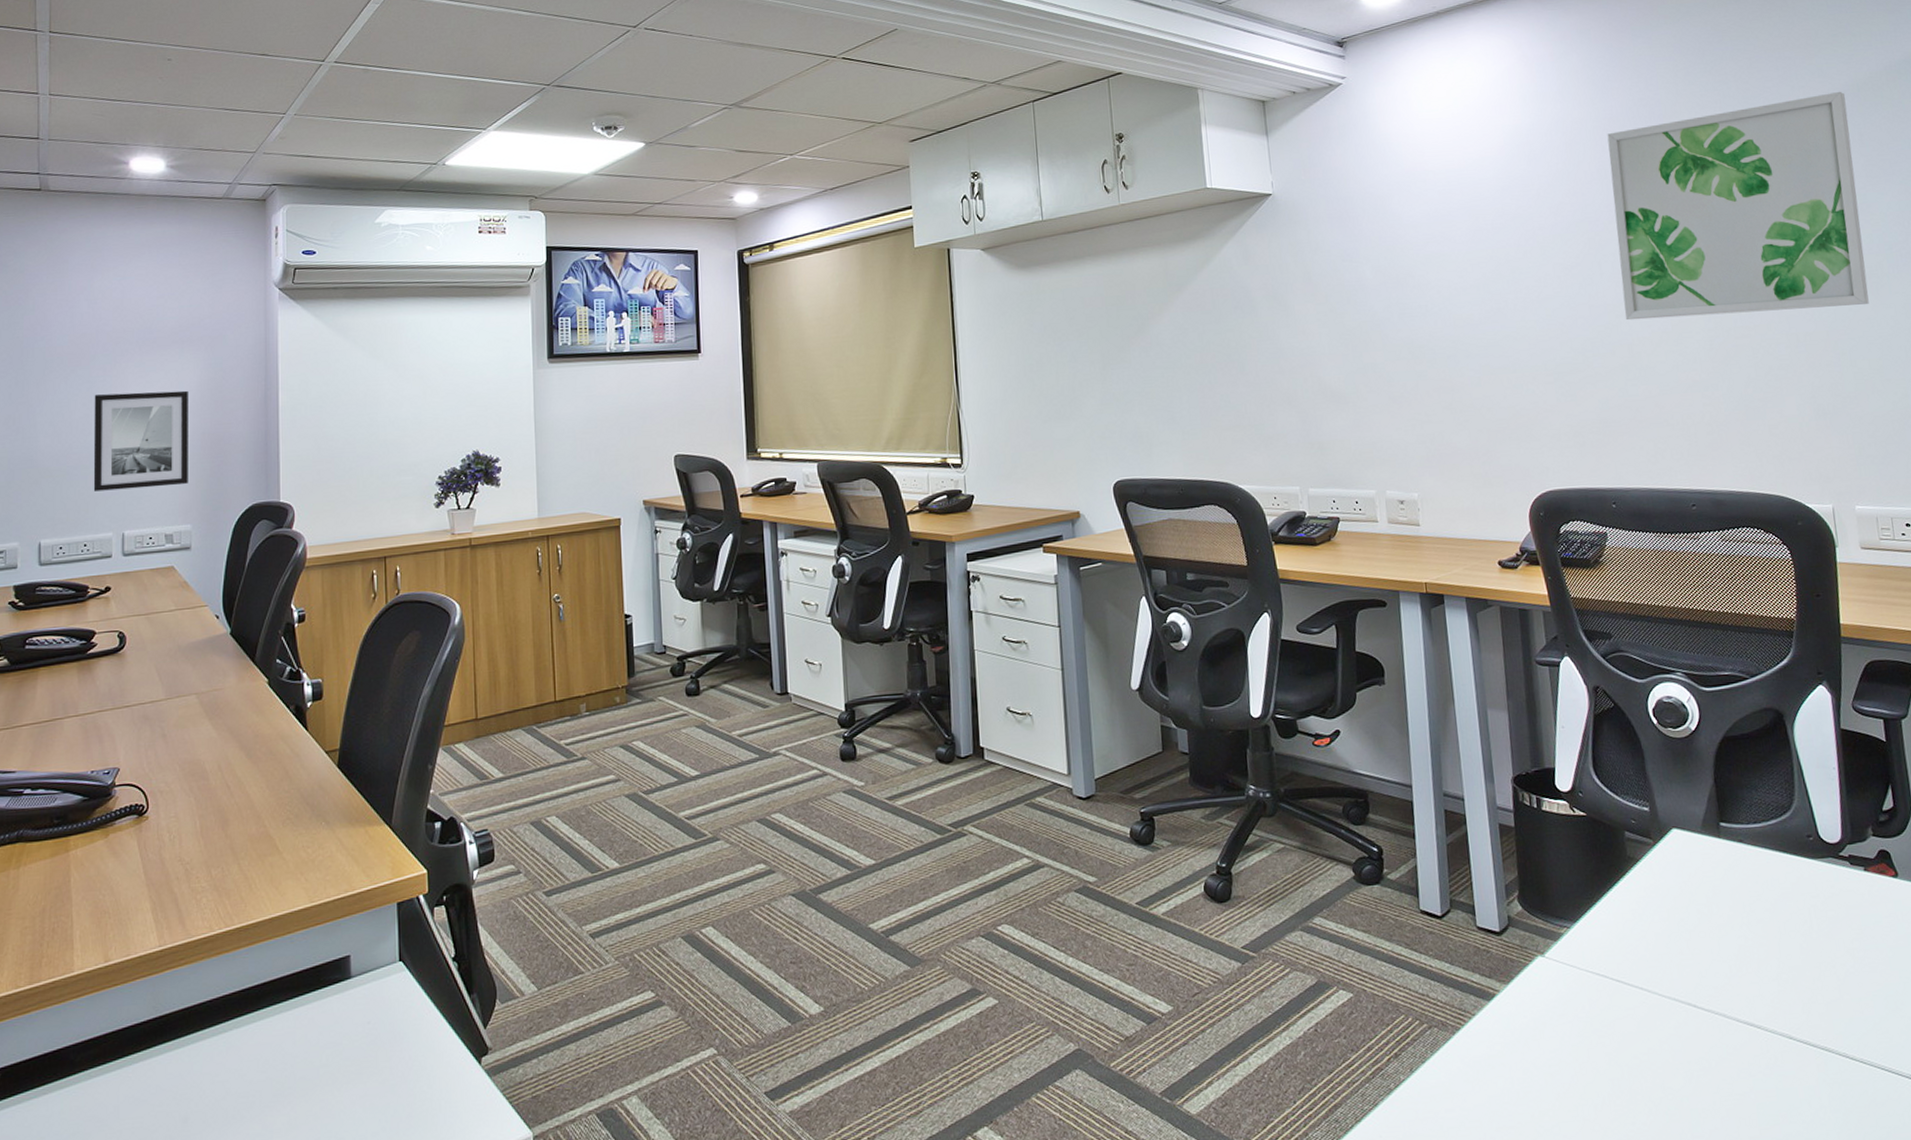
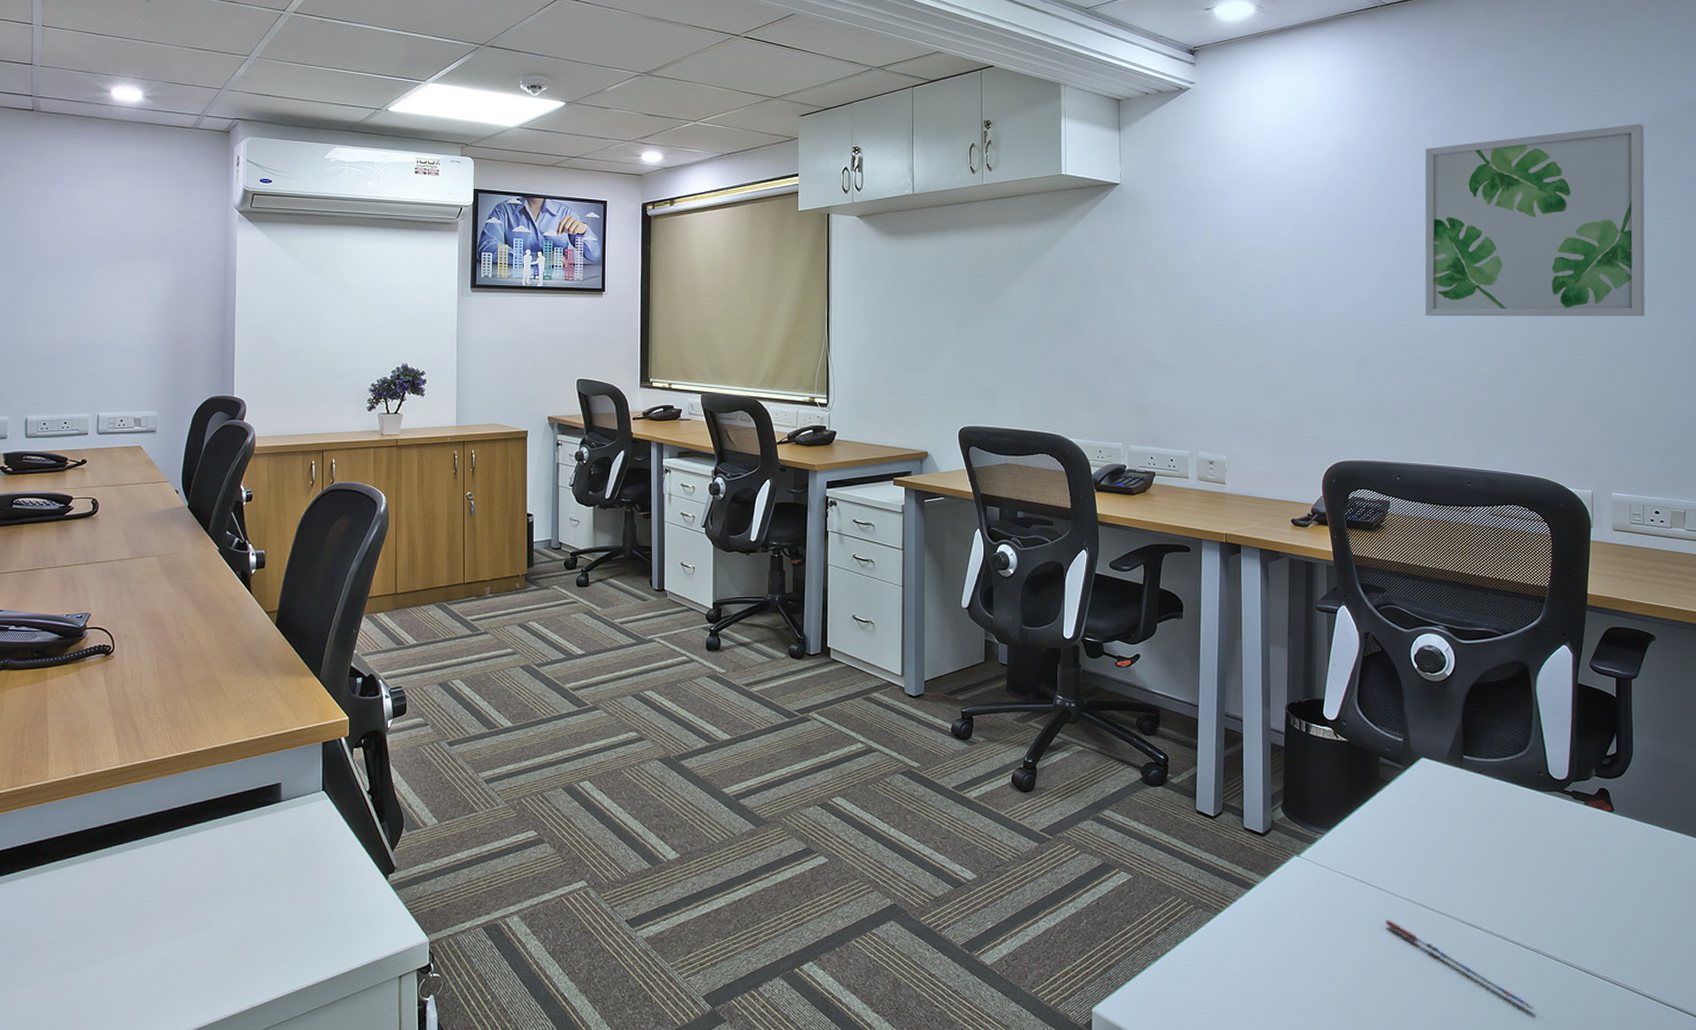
wall art: present [93,390,188,492] -> none [73,294,157,377]
pen: none [1650,1025,1833,1121] -> present [1385,920,1534,1010]

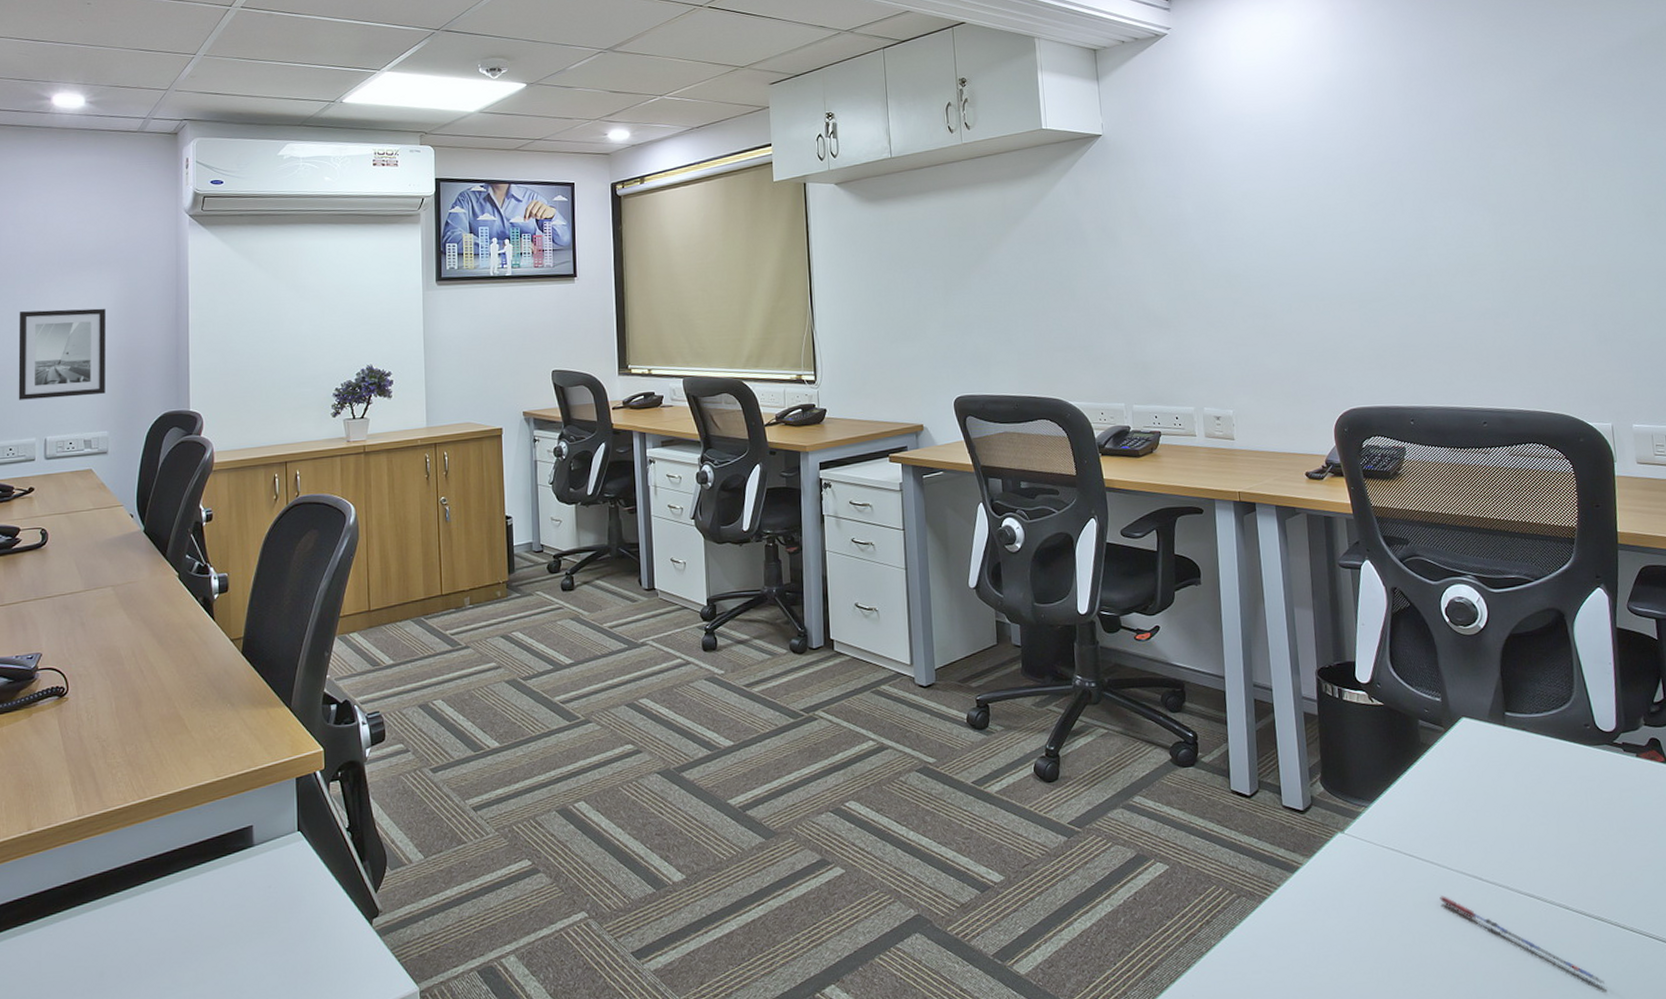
wall art: none [73,294,157,377] -> present [18,308,106,400]
wall art: present [1424,123,1646,317] -> none [1409,44,1648,253]

